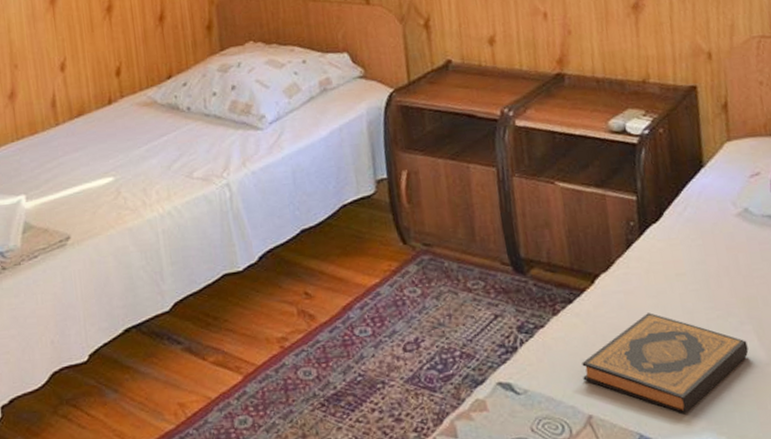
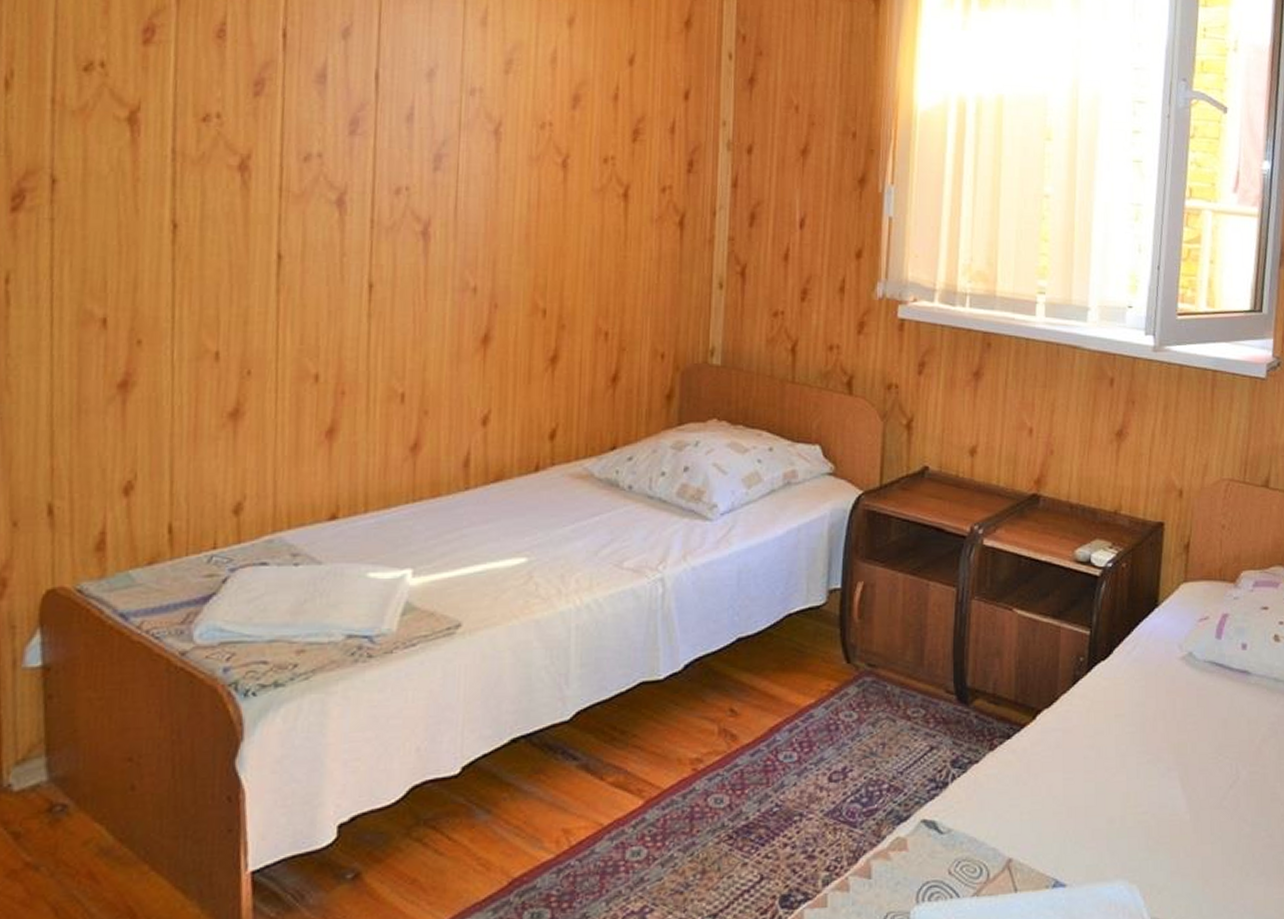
hardback book: present [582,312,749,413] -> none [1009,753,1171,859]

